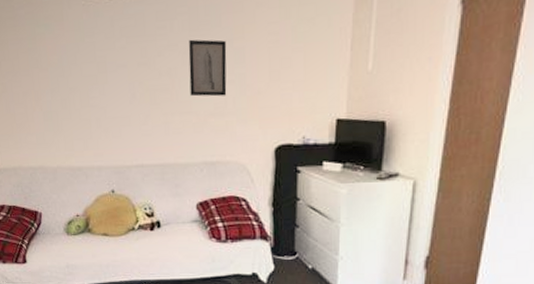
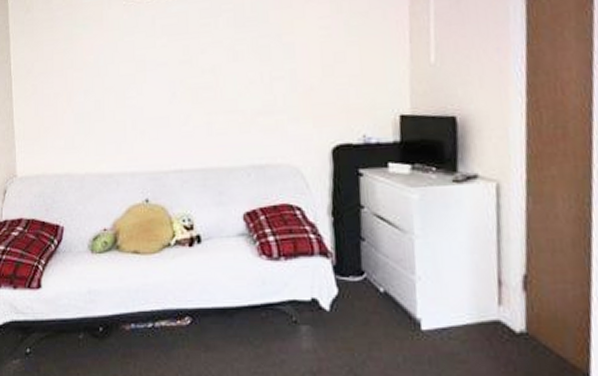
wall art: present [188,39,227,97] -> none [234,35,276,94]

